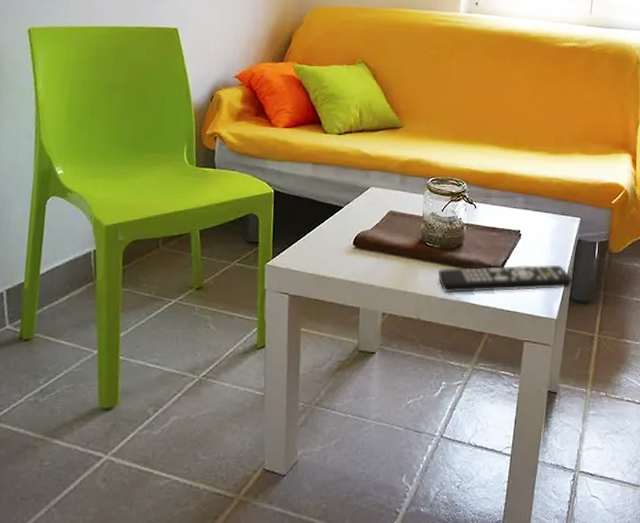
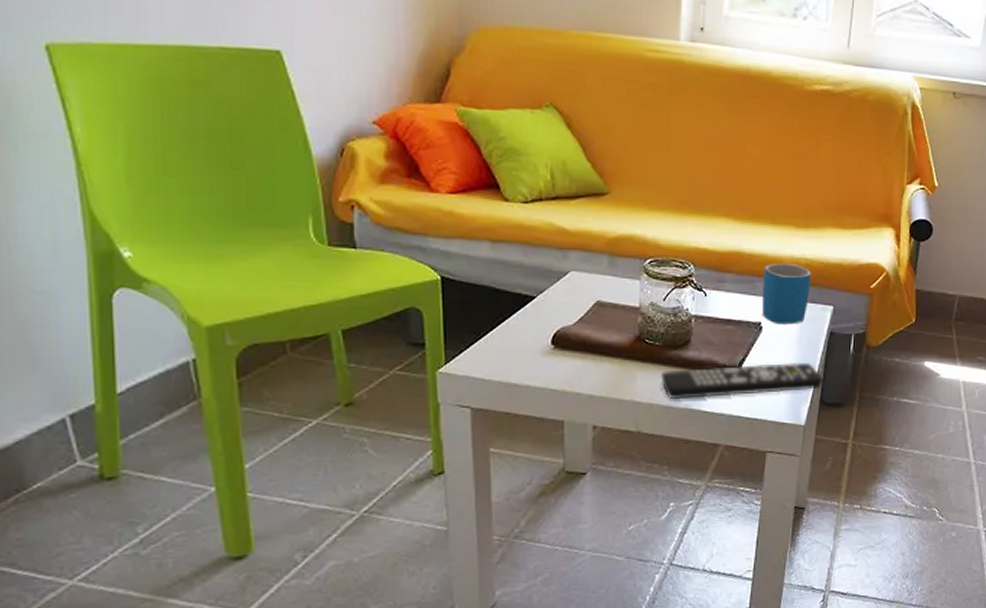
mug: none [521,182,562,233] -> present [762,263,812,325]

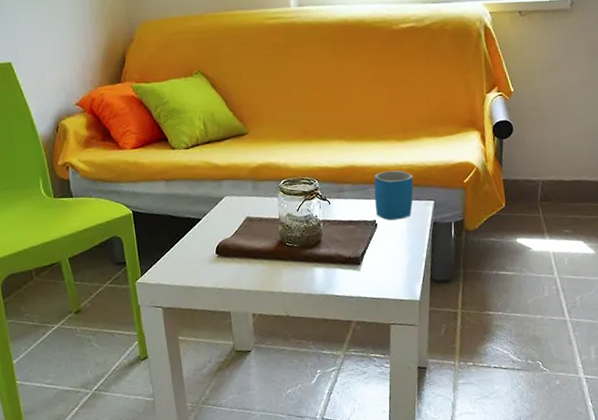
remote control: present [660,362,823,399] -> none [300,249,432,288]

